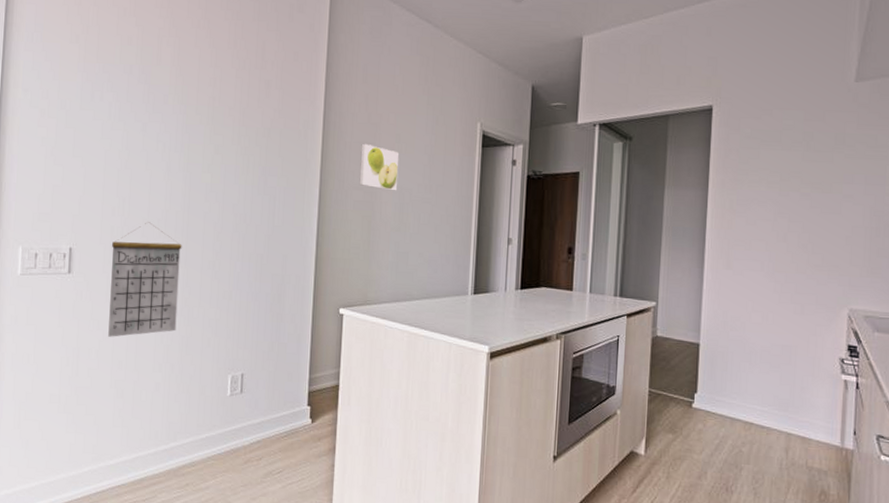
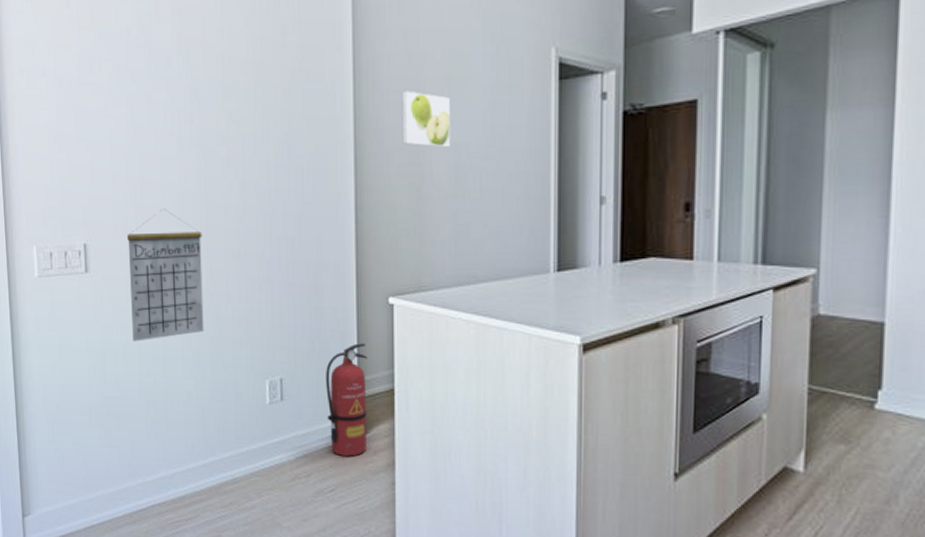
fire extinguisher: none [280,345,319,442] -> present [326,343,368,457]

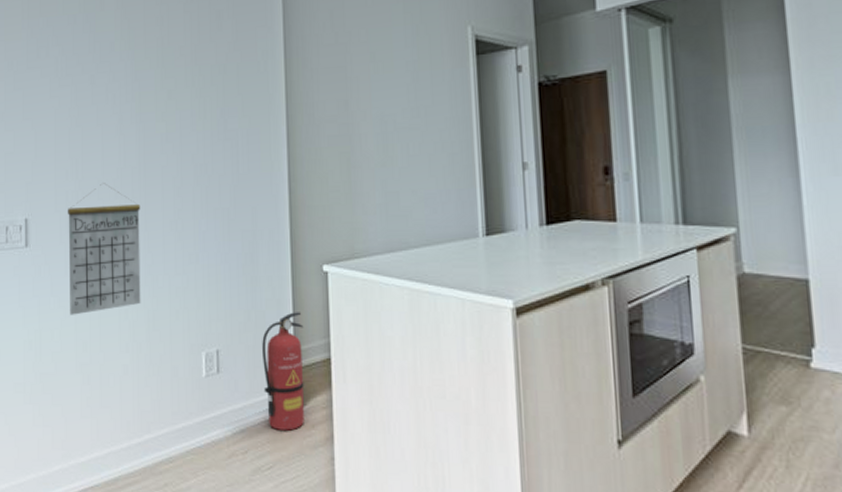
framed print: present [403,90,451,148] -> none [331,67,378,120]

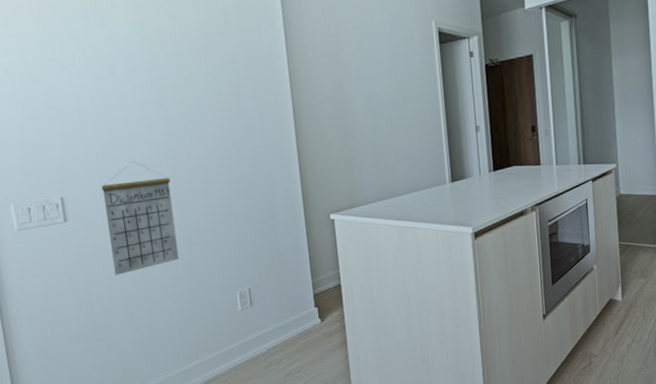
fire extinguisher: present [262,312,304,431] -> none [285,252,324,342]

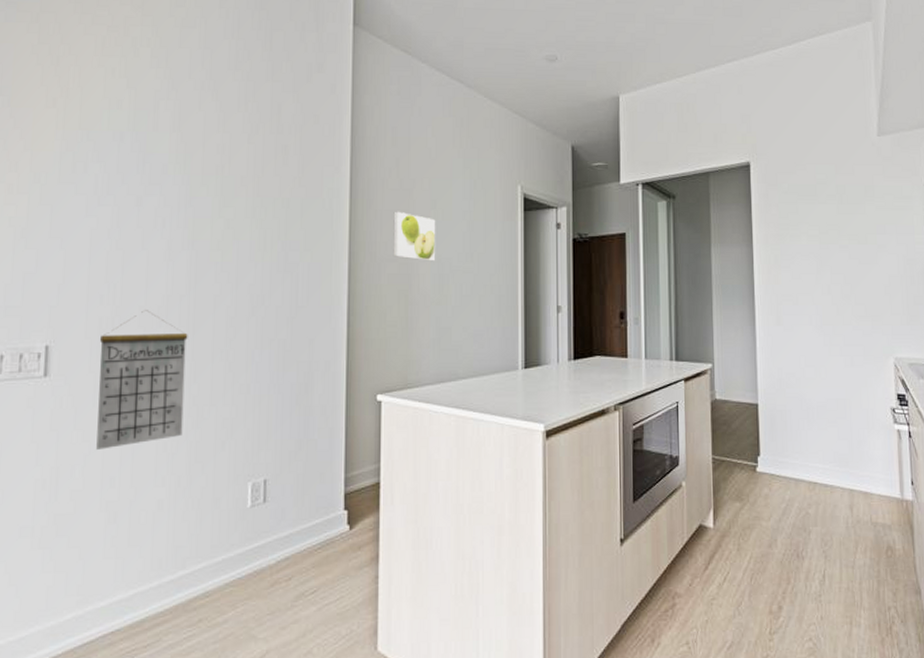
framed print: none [326,55,366,98] -> present [394,211,436,261]

